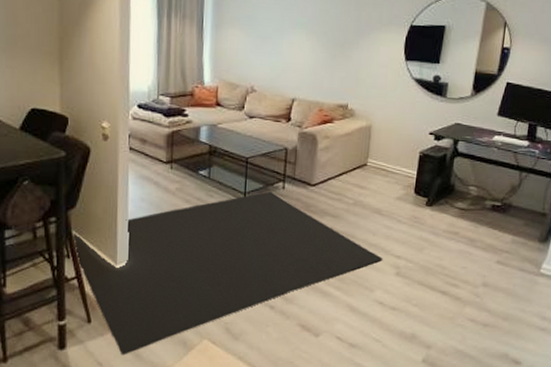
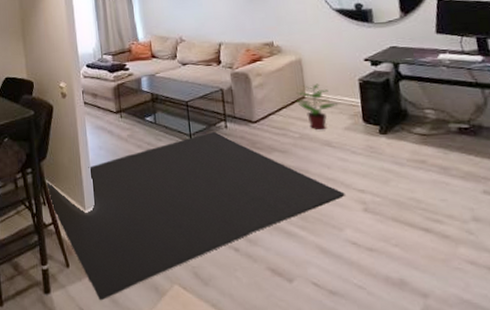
potted plant: none [357,152,396,197] -> present [295,83,338,129]

